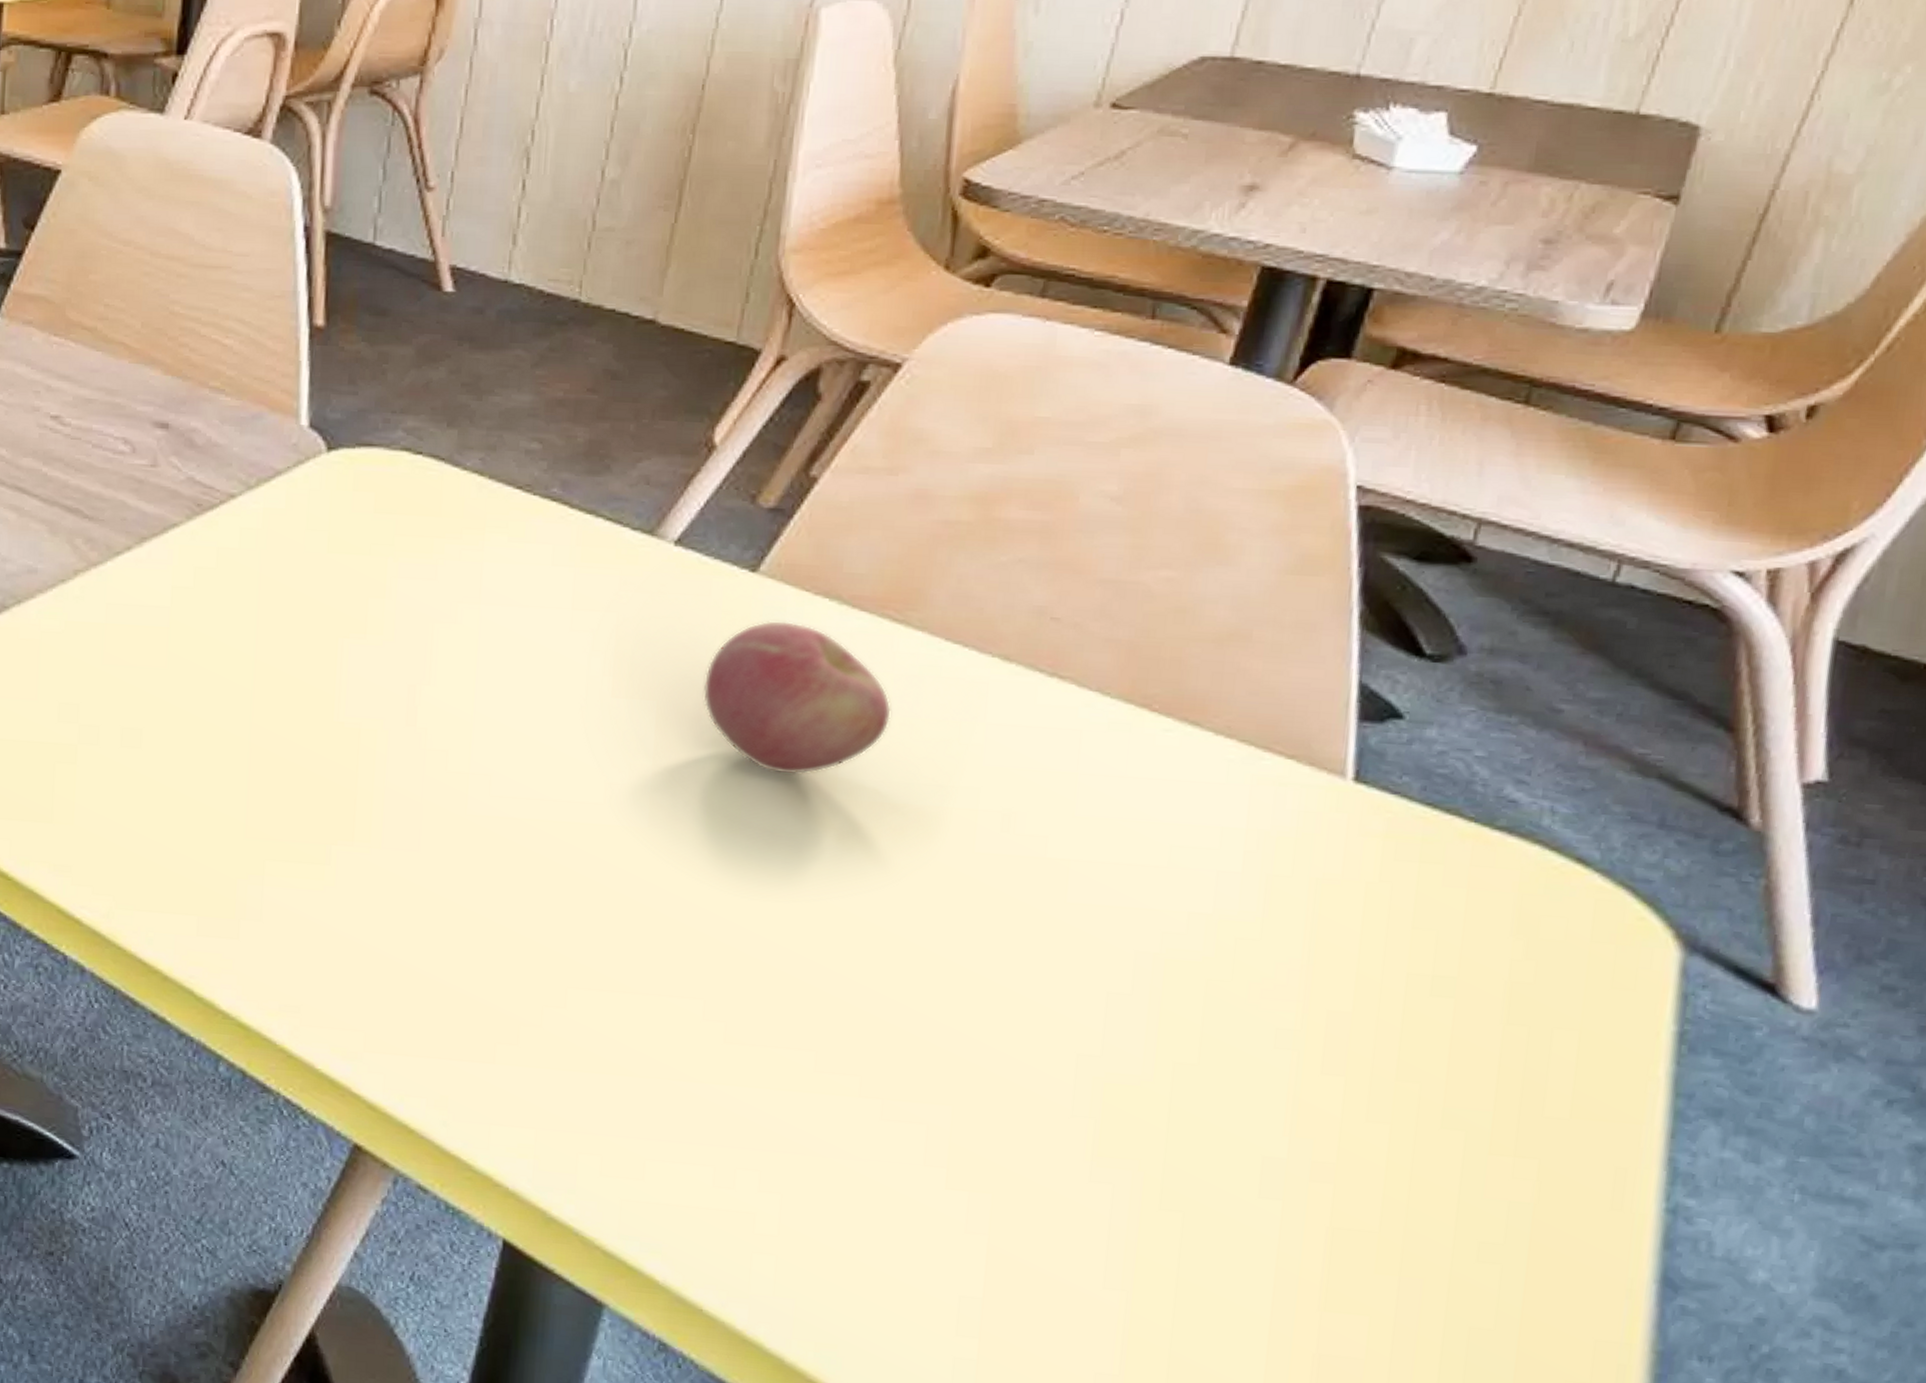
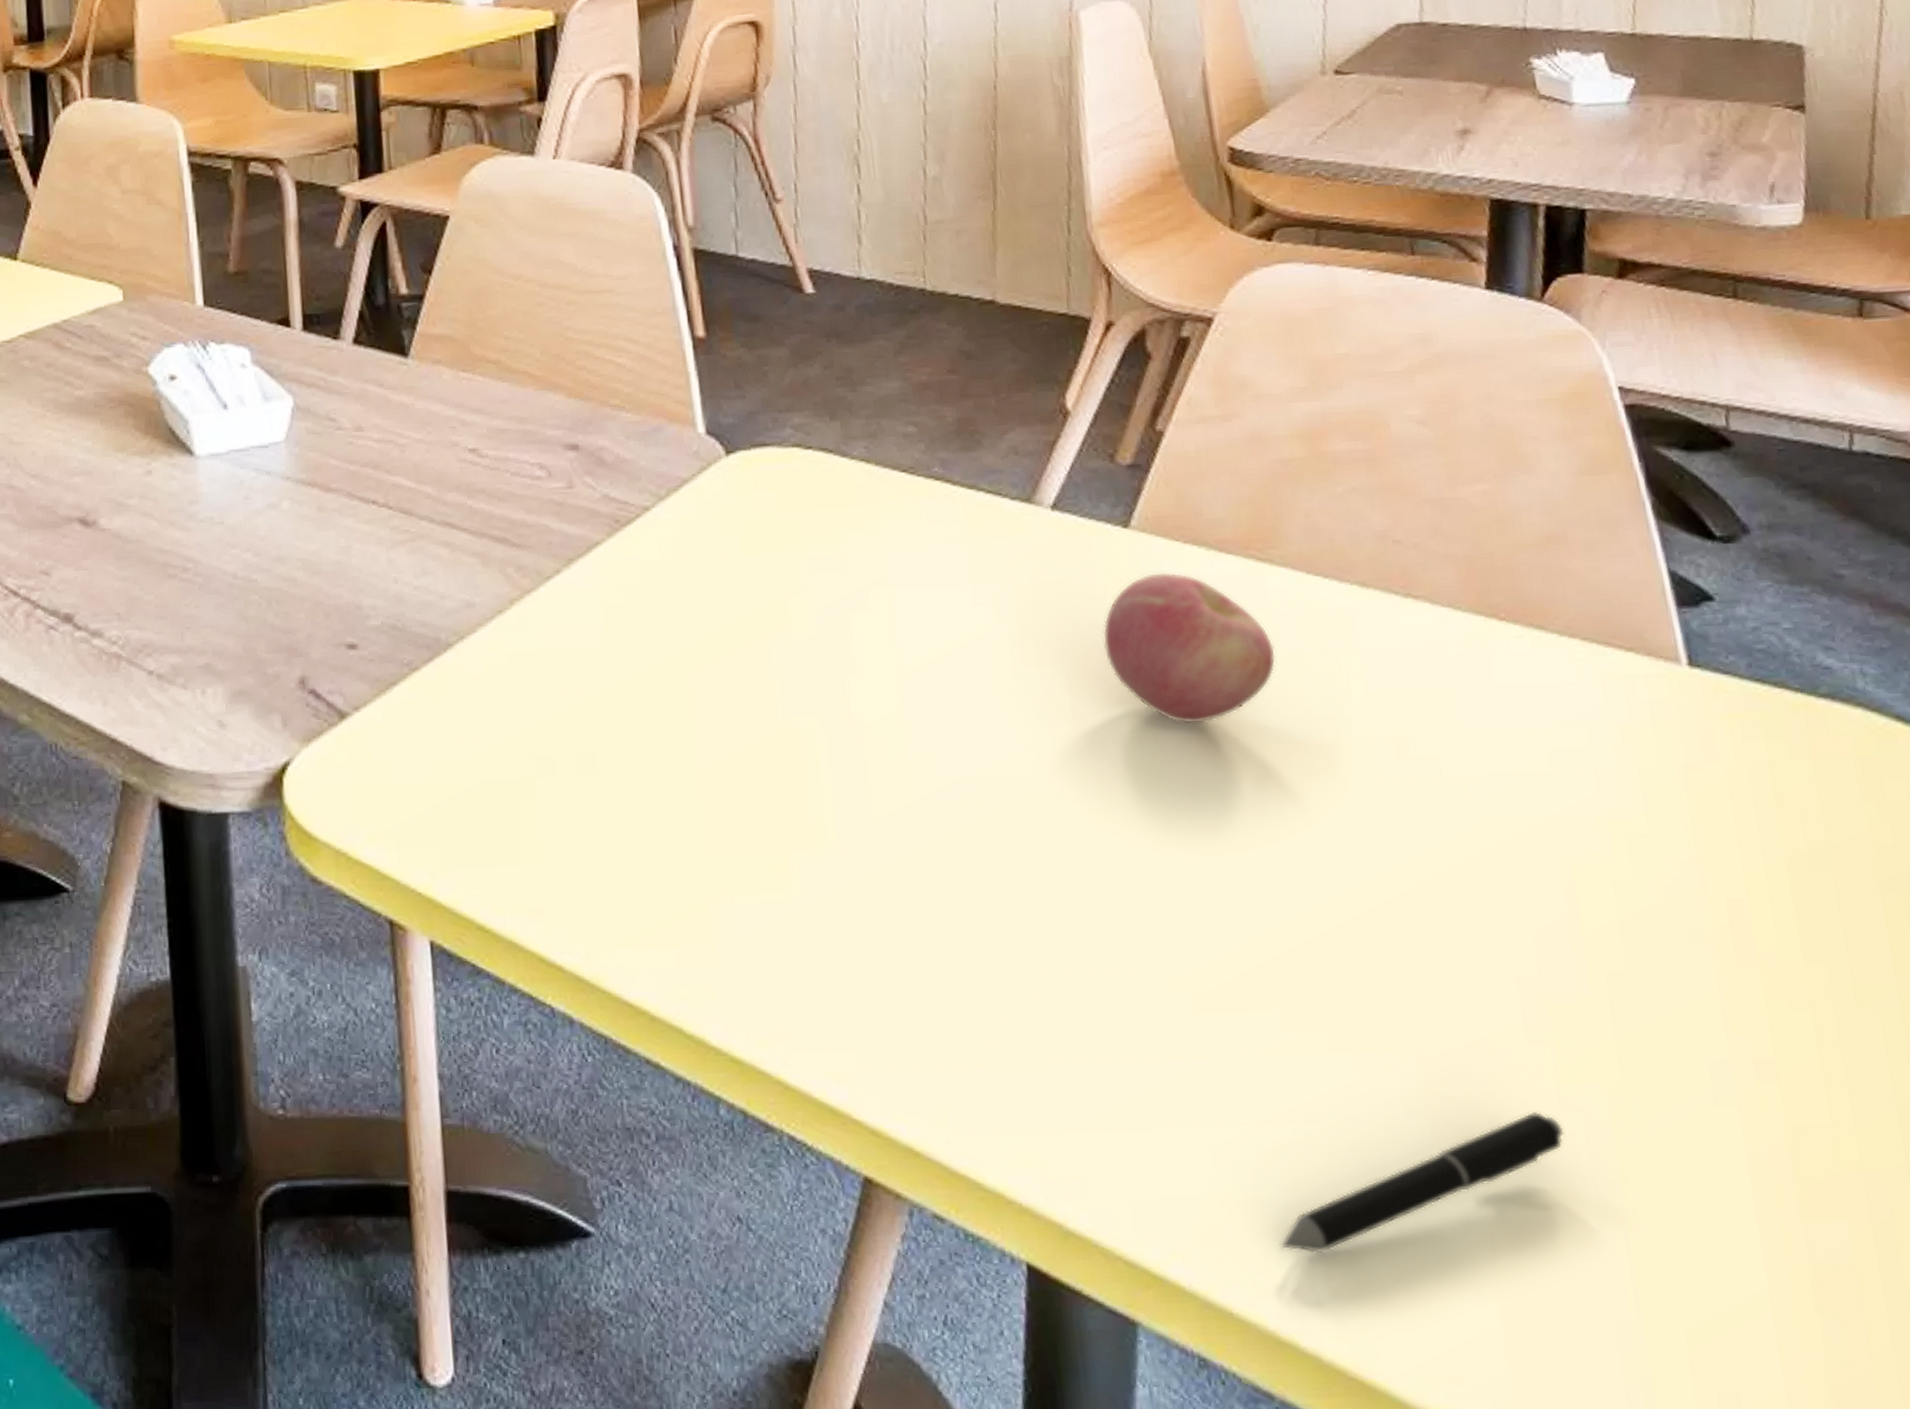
pen: none [764,1177,1089,1272] -> present [1279,1111,1565,1254]

